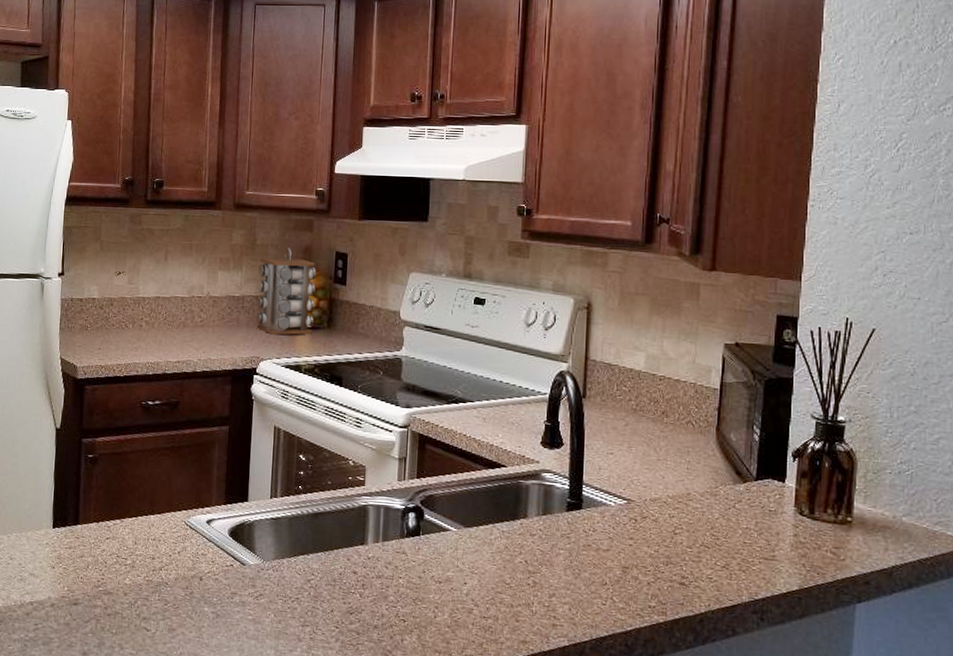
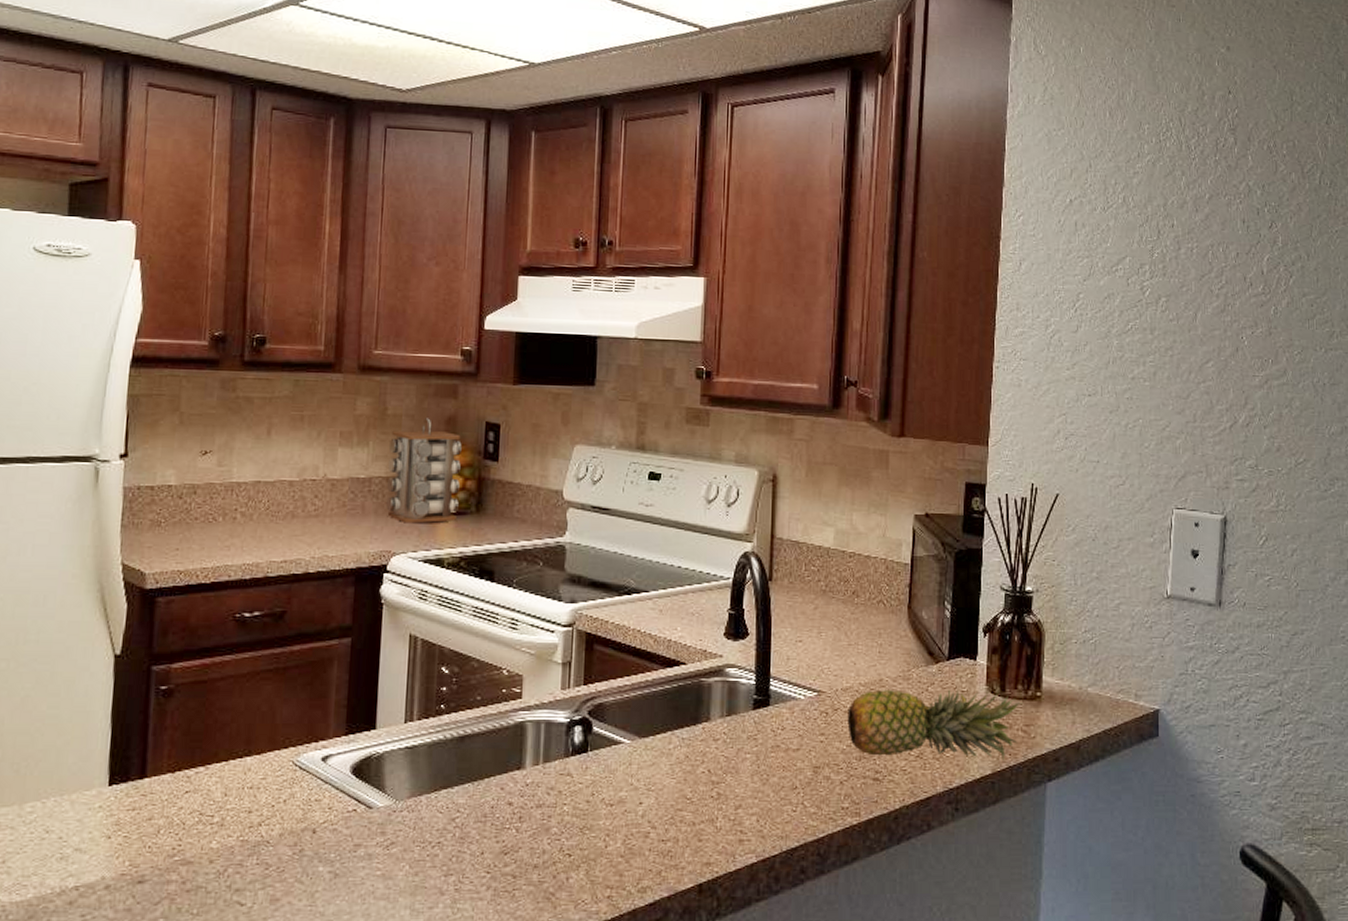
fruit: none [655,502,833,578] -> present [847,689,1024,760]

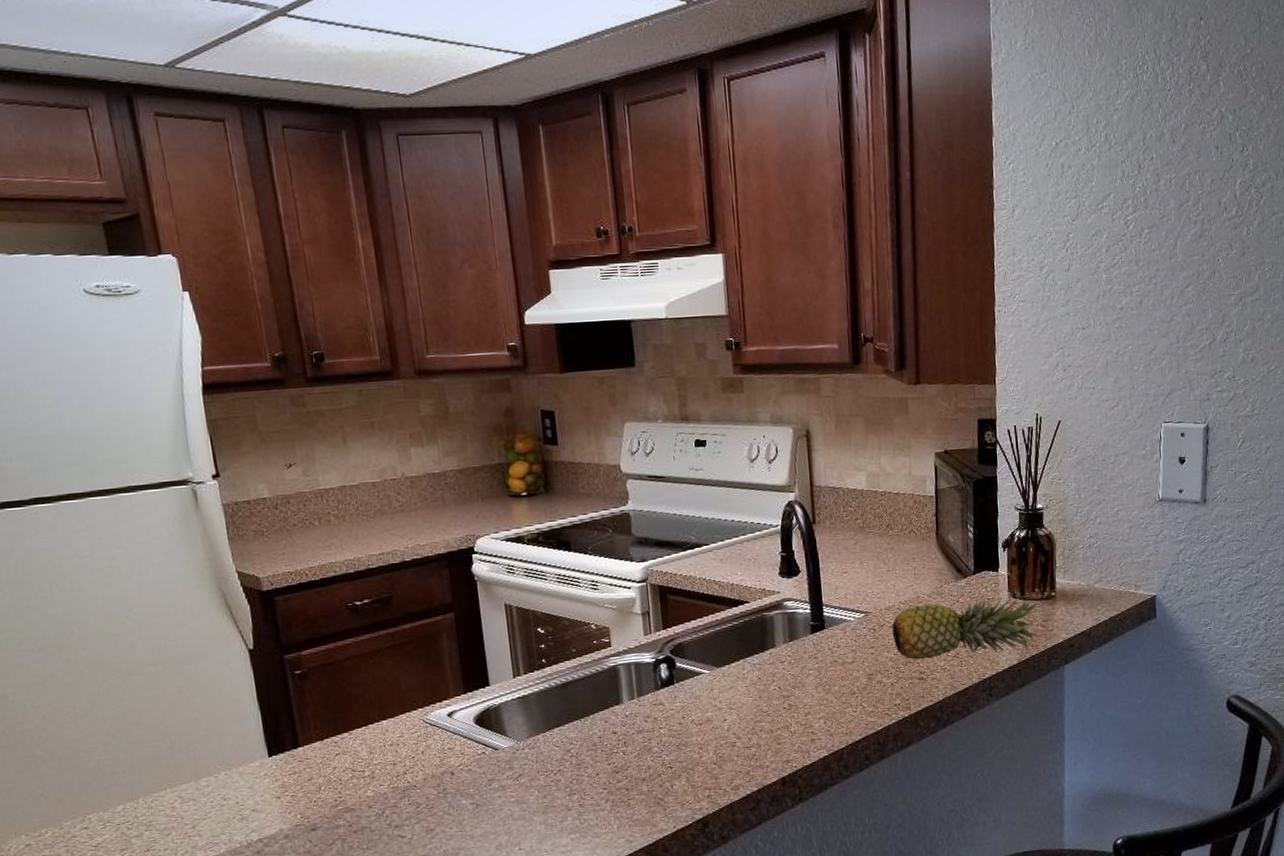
spice rack: present [386,418,462,524] -> none [456,412,529,509]

